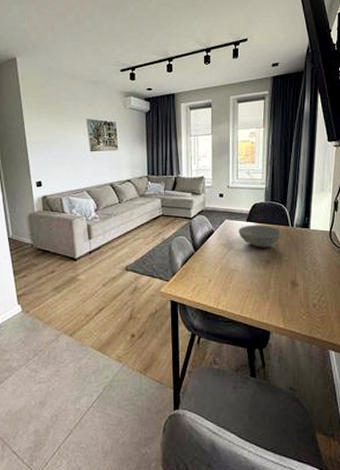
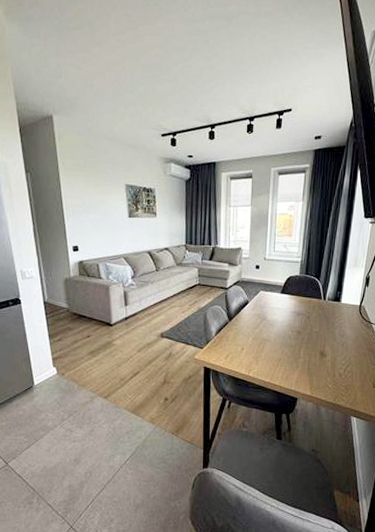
bowl: present [239,225,283,248] -> none [272,297,315,320]

